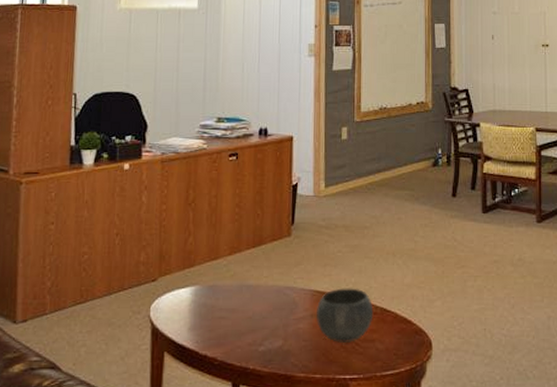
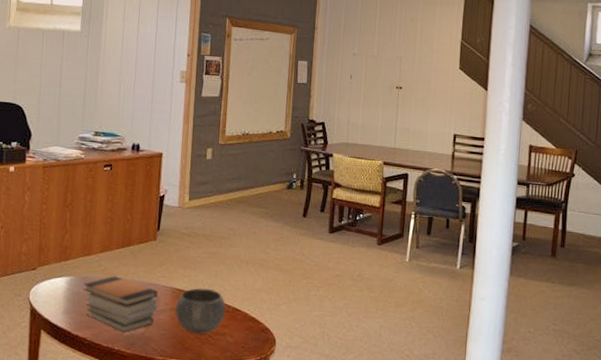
book stack: none [211,281,296,348] -> present [83,276,158,333]

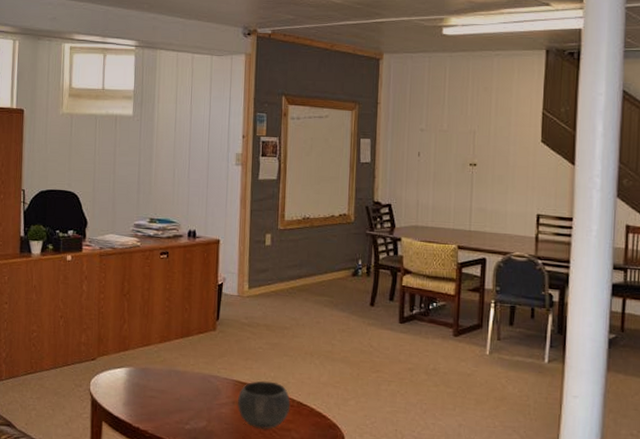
book stack: present [83,276,158,333] -> none [143,367,219,427]

